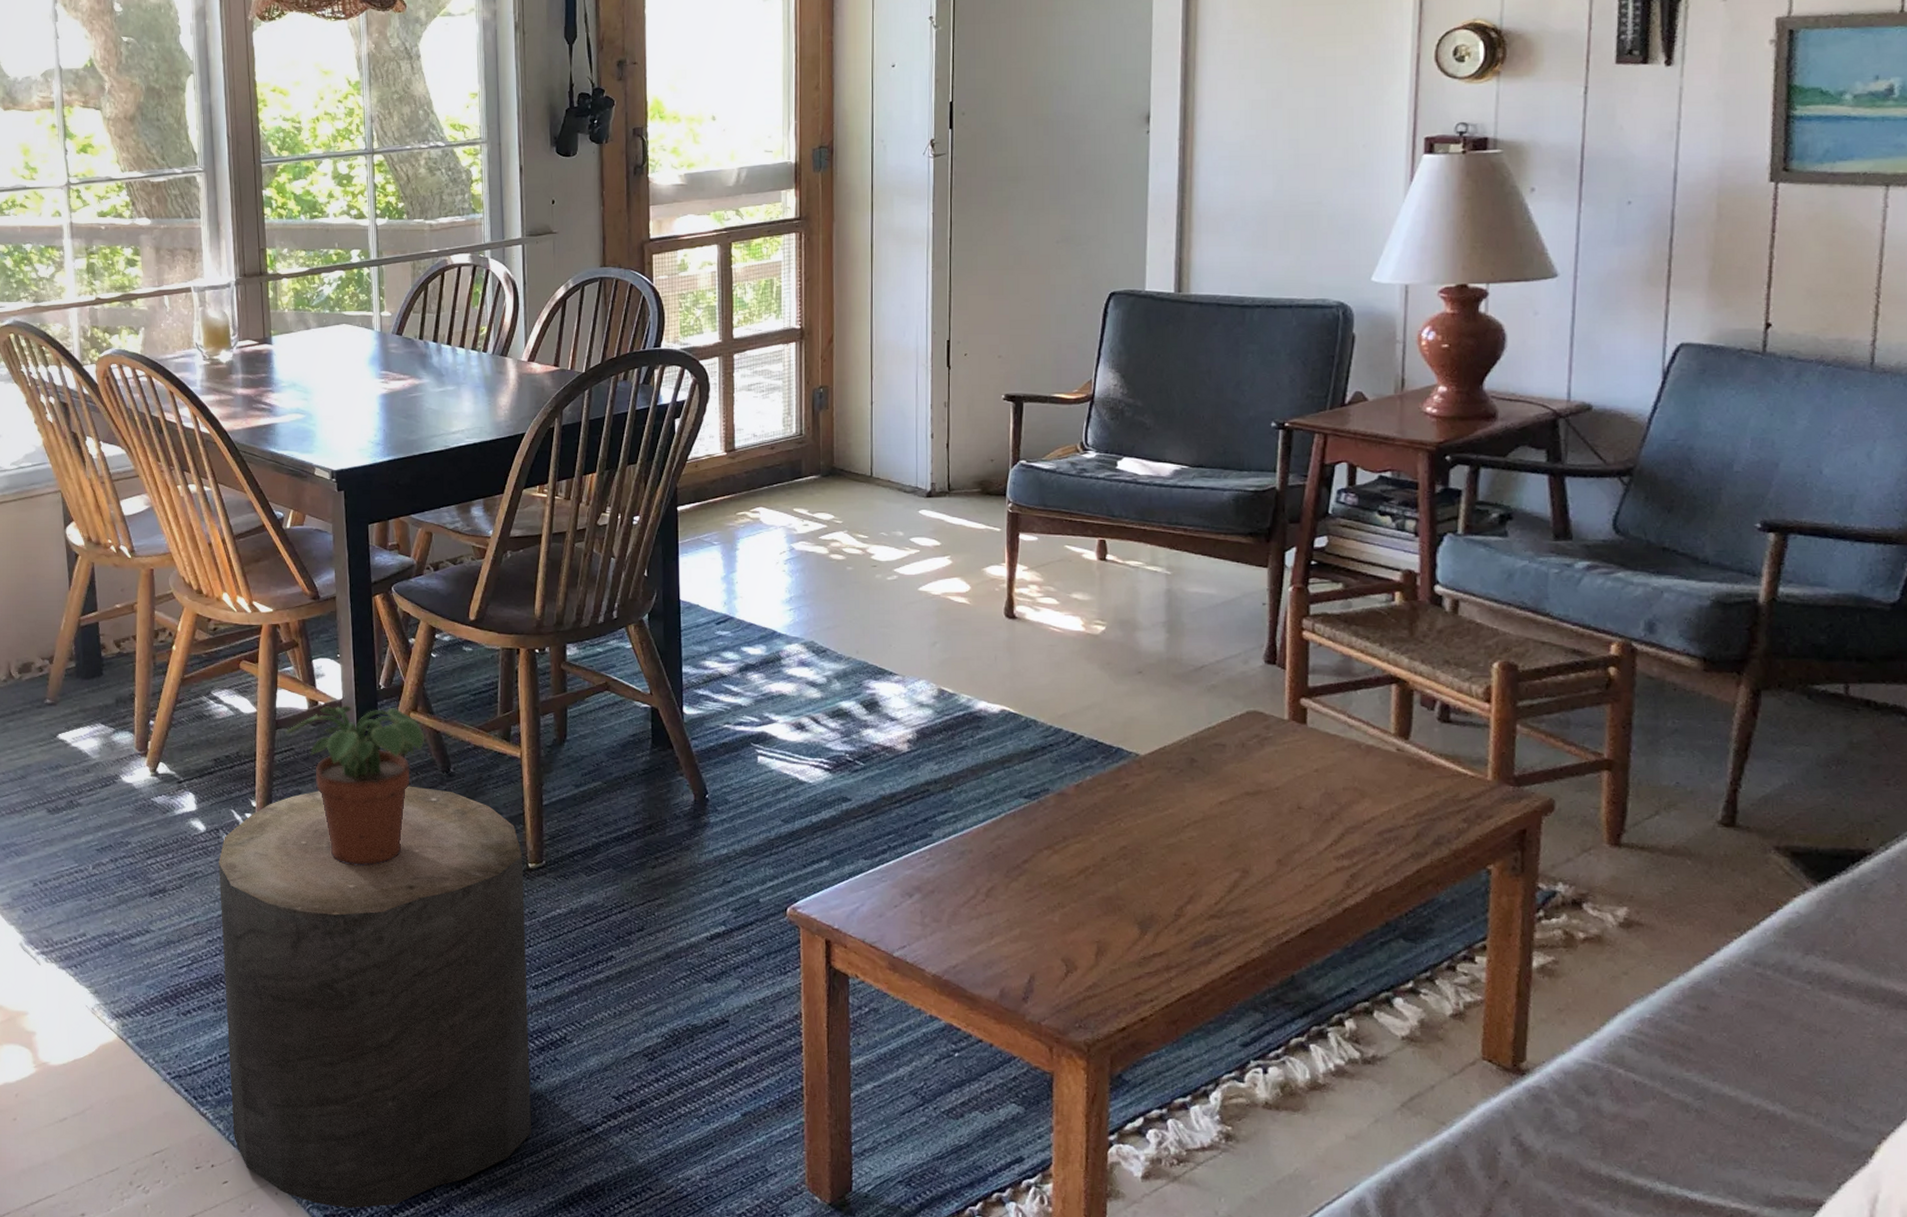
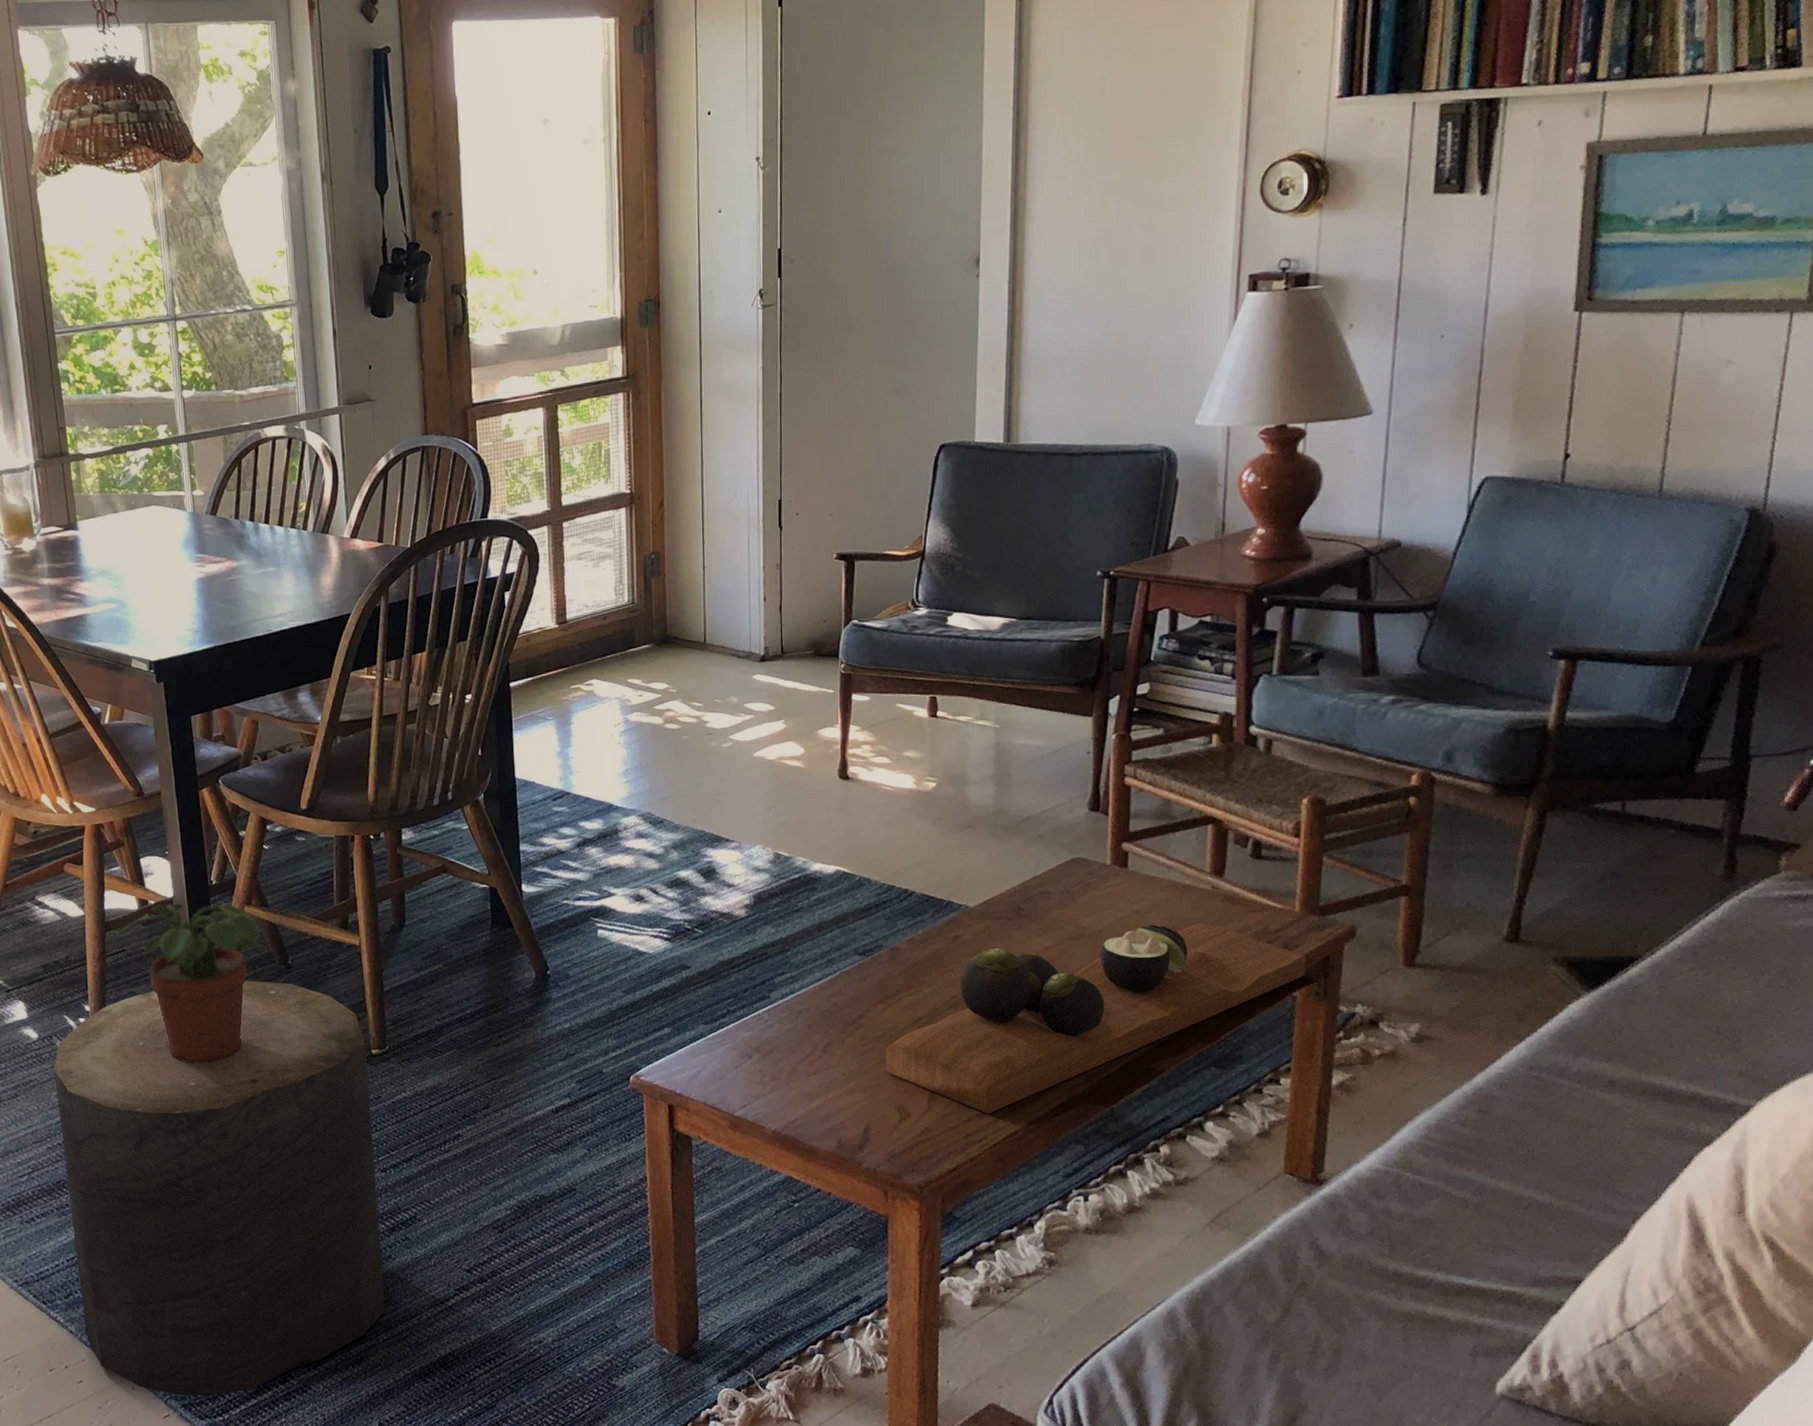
decorative tray: none [1051,785,1501,973] -> present [885,923,1306,1114]

